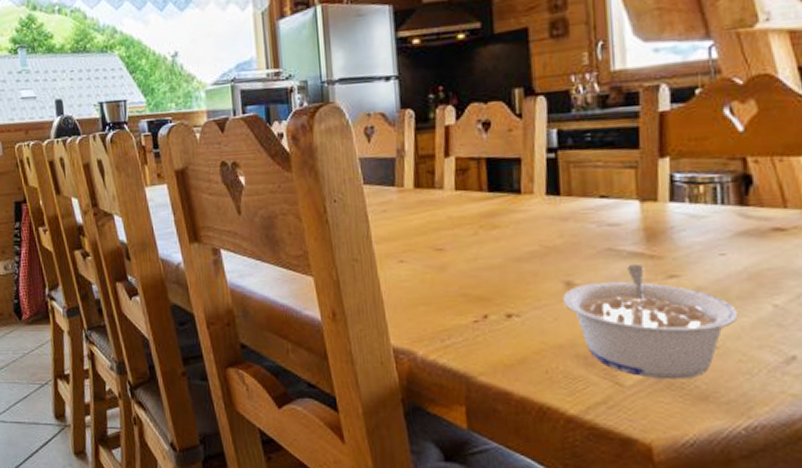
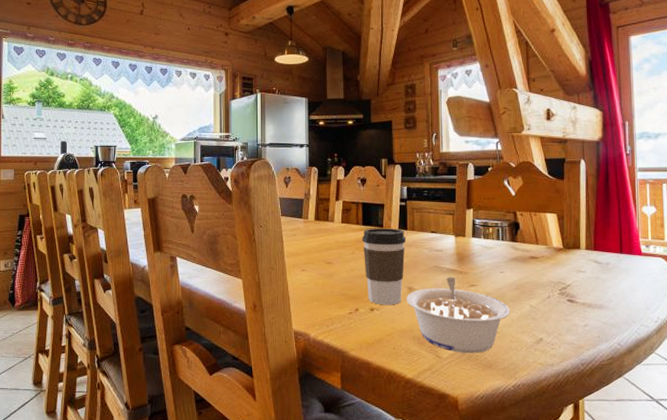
coffee cup: none [487,193,560,310] -> present [361,228,407,306]

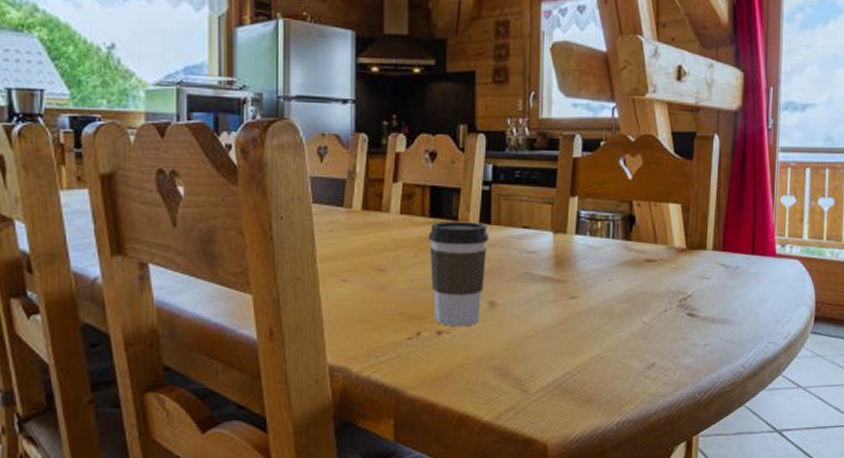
legume: present [406,276,511,354] -> none [486,286,618,386]

